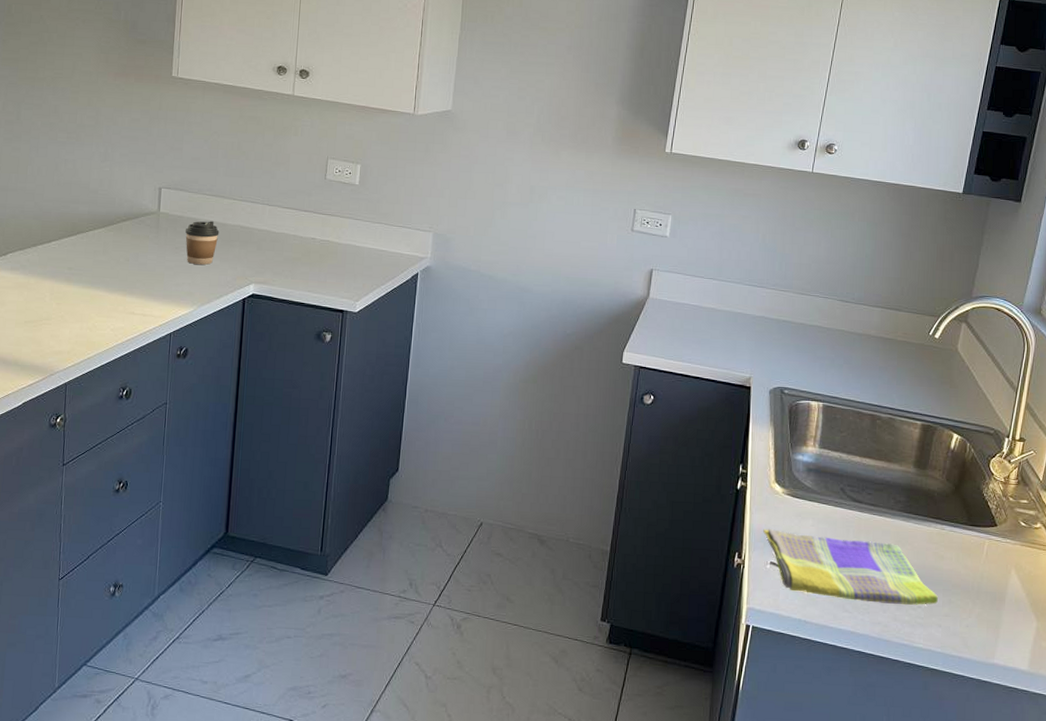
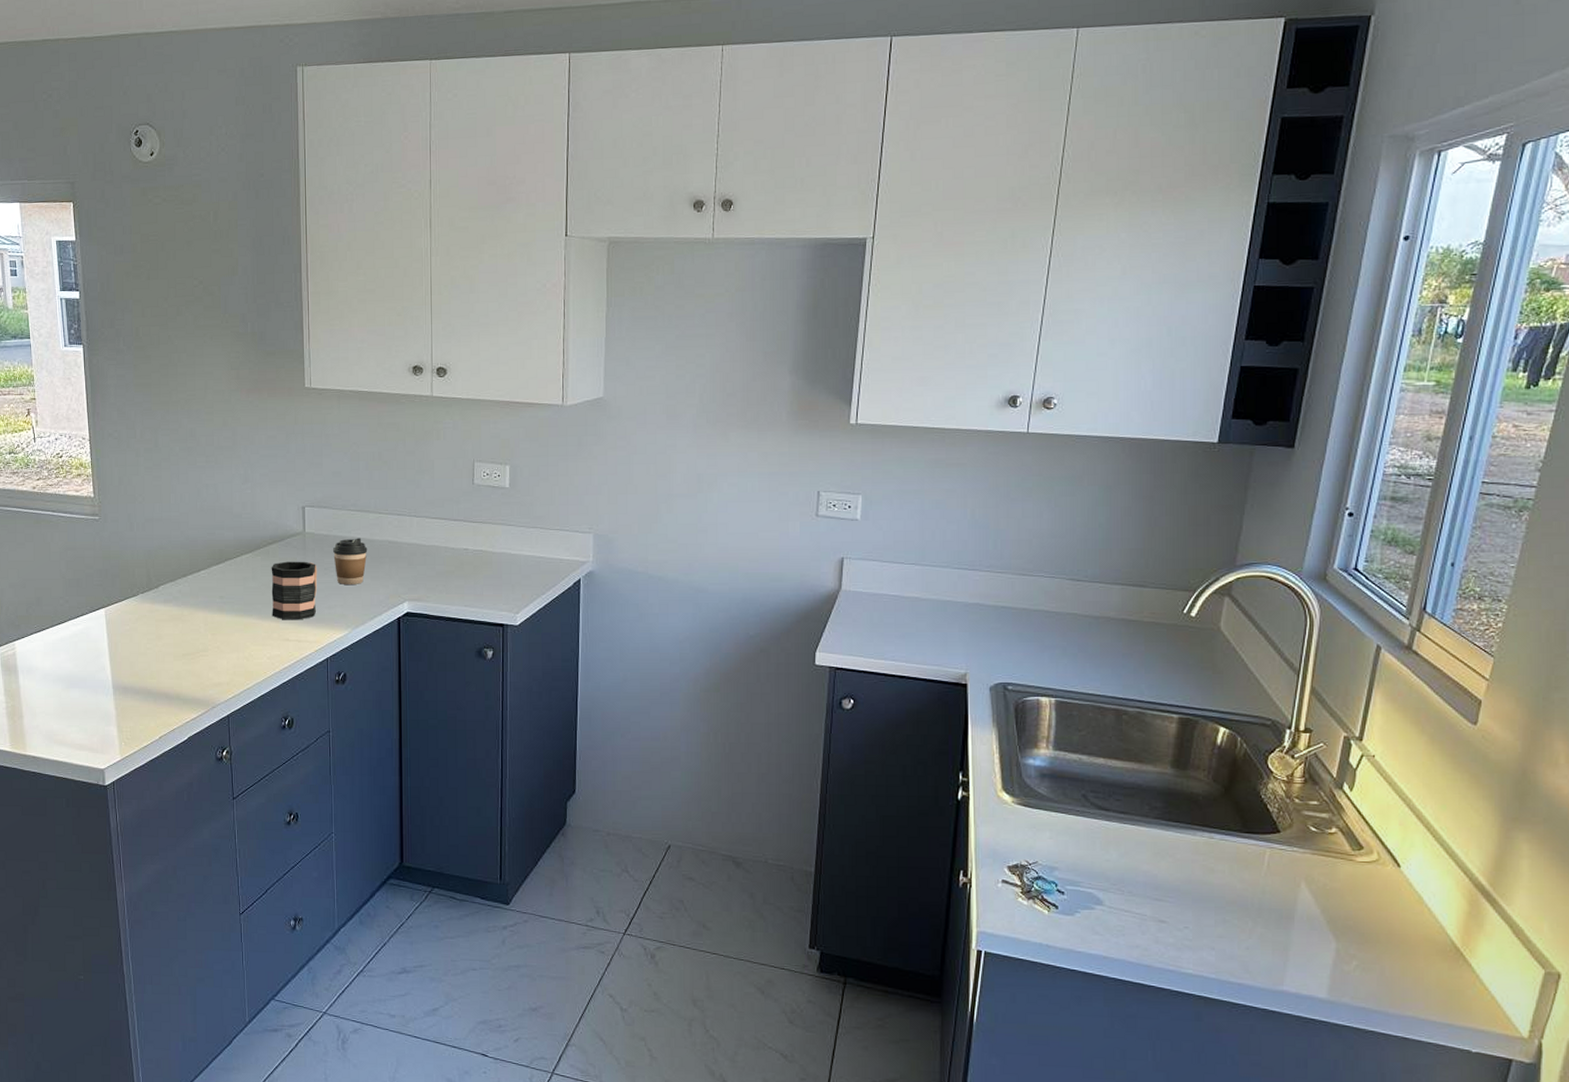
mug: none [119,238,169,295] -> present [271,561,318,620]
dish towel: present [763,529,938,605] -> none [991,843,1209,925]

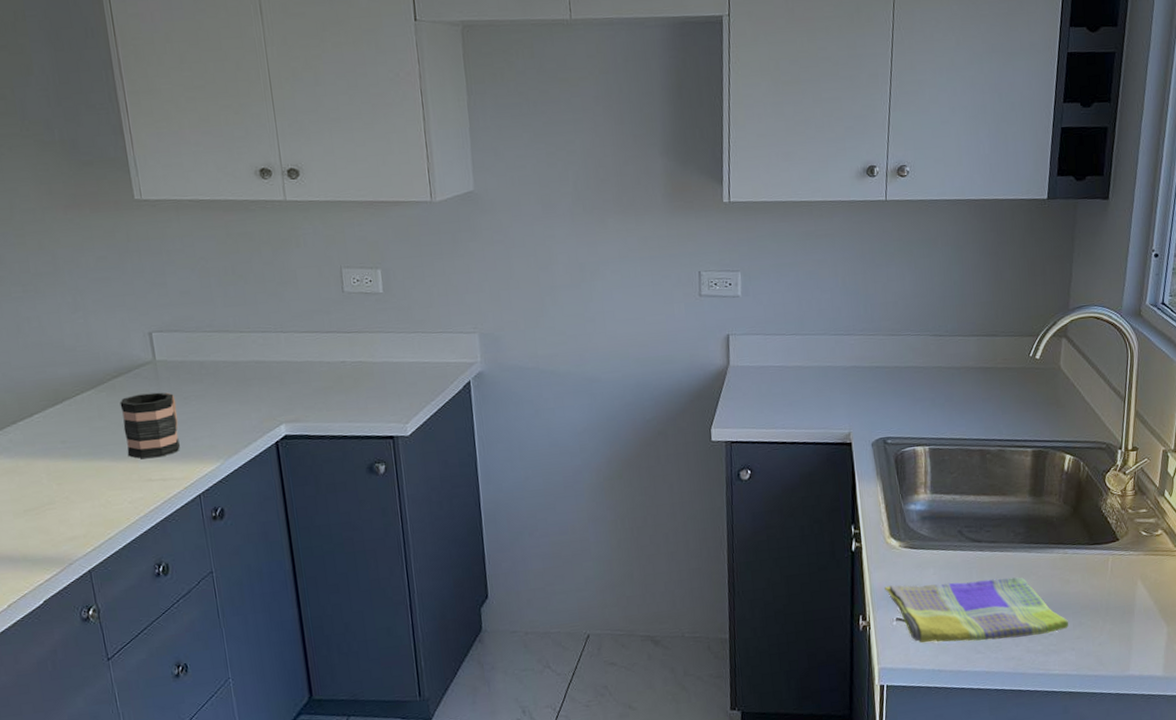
coffee cup: present [332,538,368,584] -> none [190,361,232,413]
dish towel: none [991,843,1209,925] -> present [884,577,1068,643]

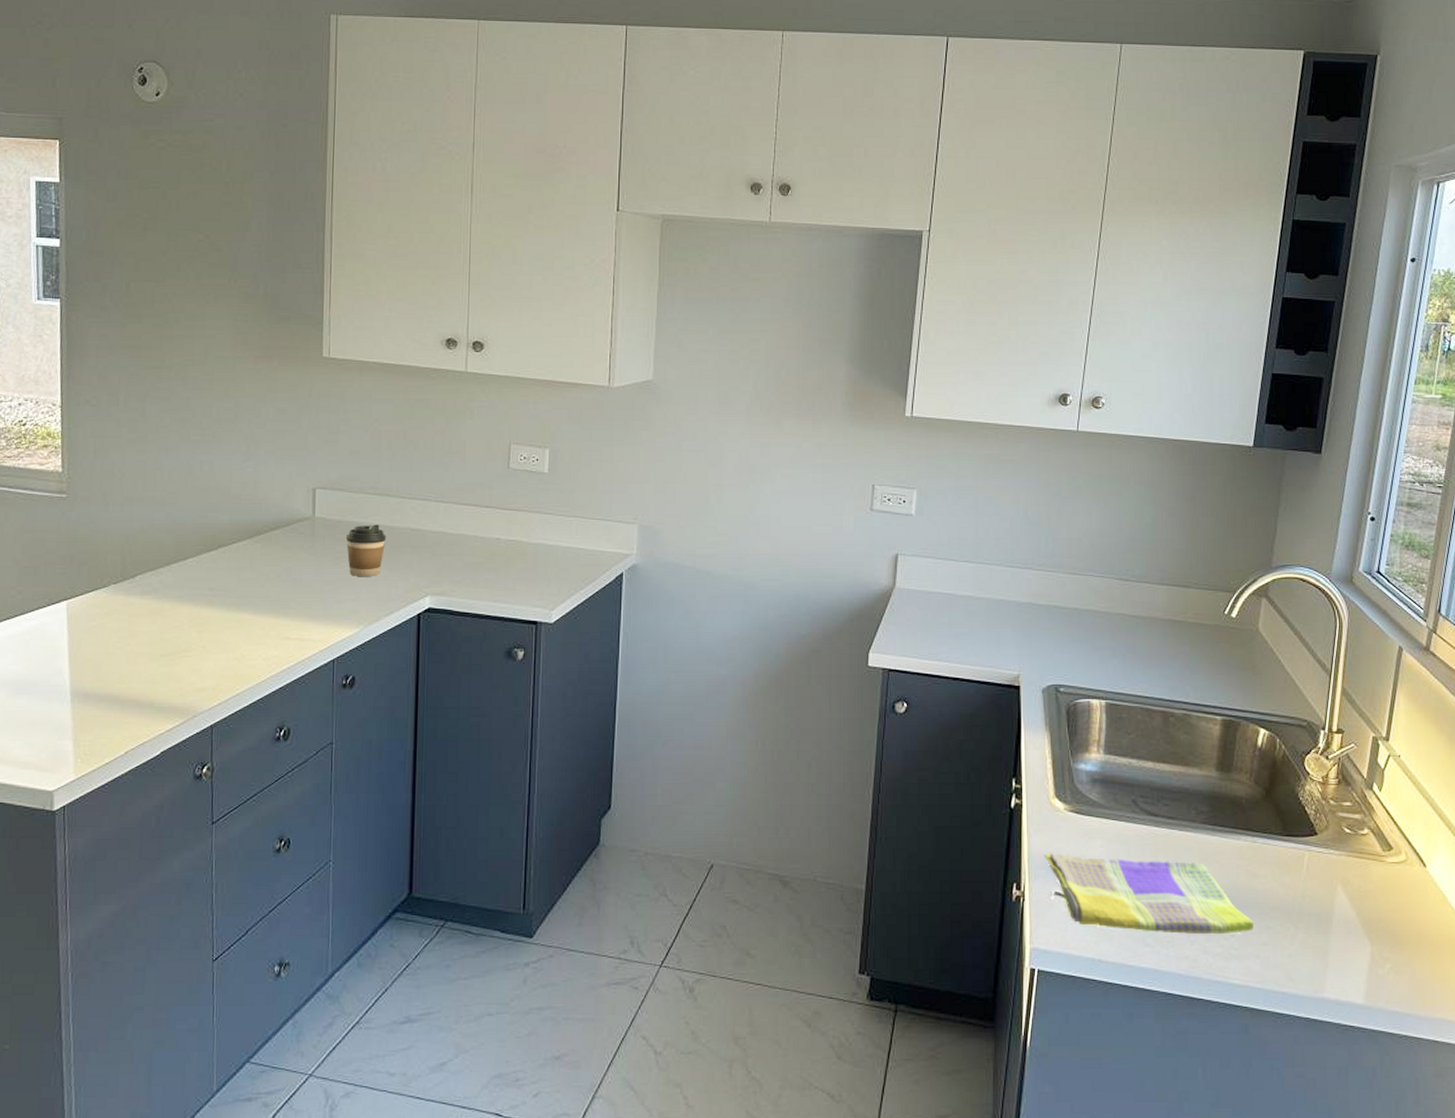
mug: present [119,392,180,459] -> none [270,549,327,616]
coffee cup: none [190,361,232,413] -> present [345,524,387,576]

